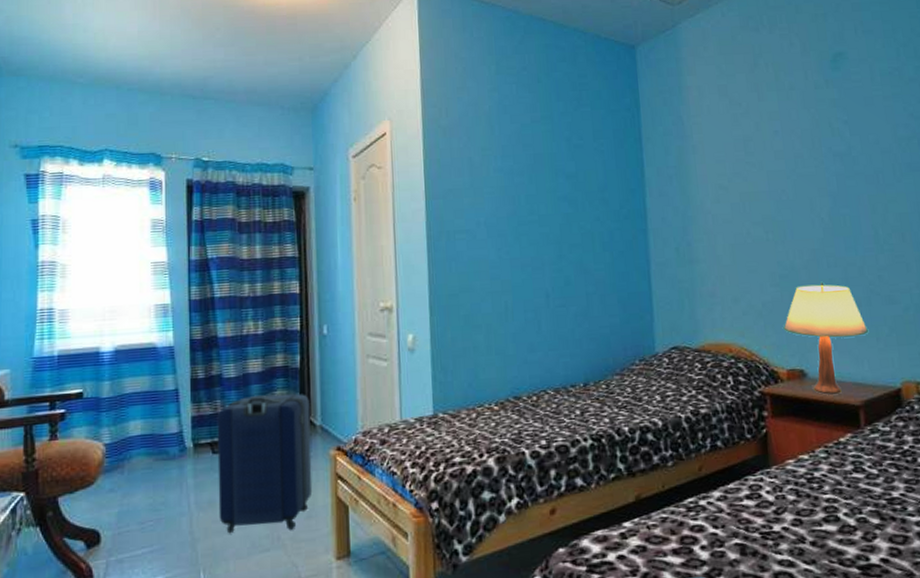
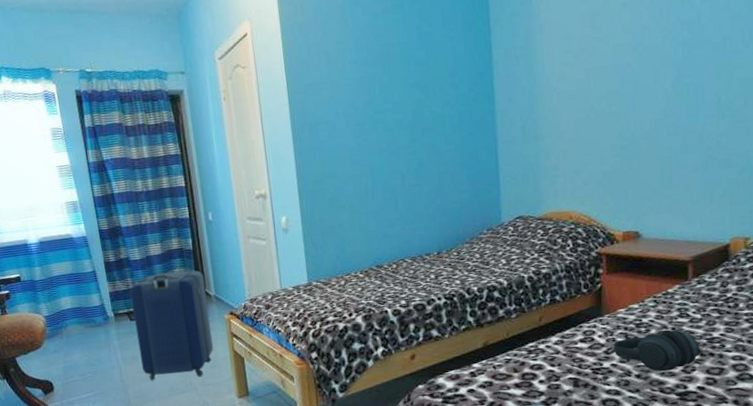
table lamp: present [783,283,868,395] -> none [621,151,702,252]
headphones: none [783,486,881,539] -> present [613,329,700,372]

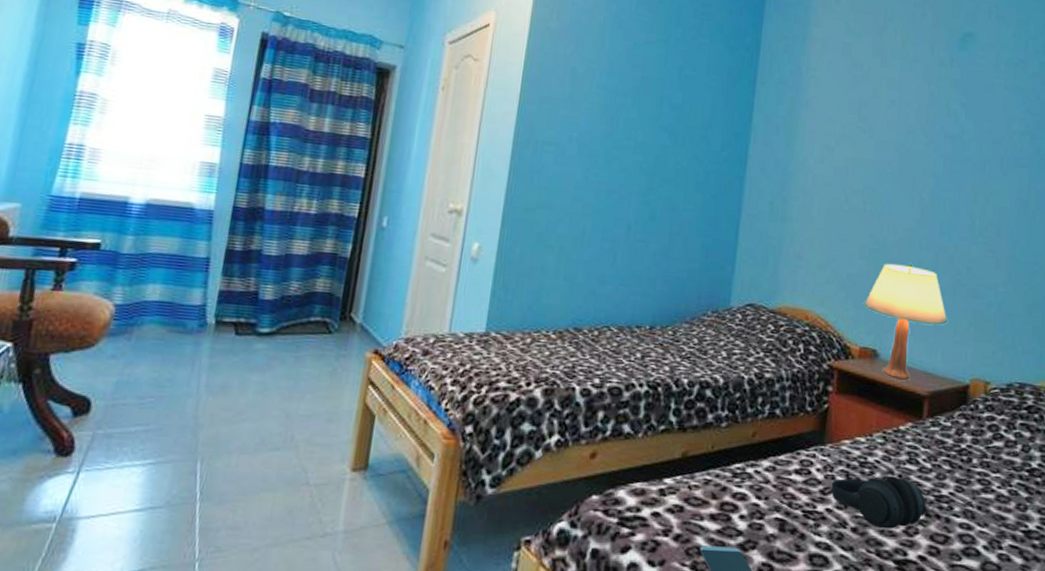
suitcase: present [129,270,214,381] -> none [229,279,354,431]
table lamp: none [621,151,702,252] -> present [864,263,947,380]

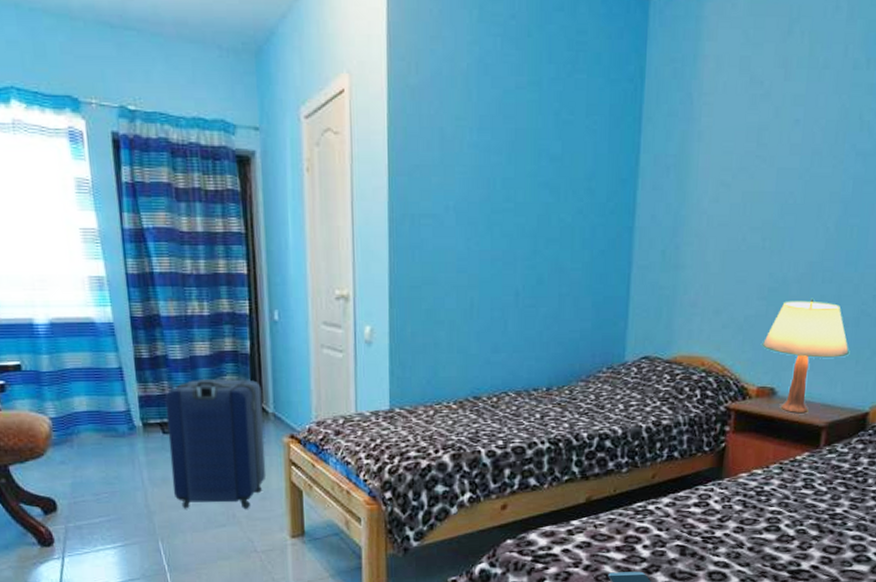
suitcase: none [229,279,354,431] -> present [165,379,267,509]
headphones: present [831,475,926,529] -> none [728,500,821,546]

